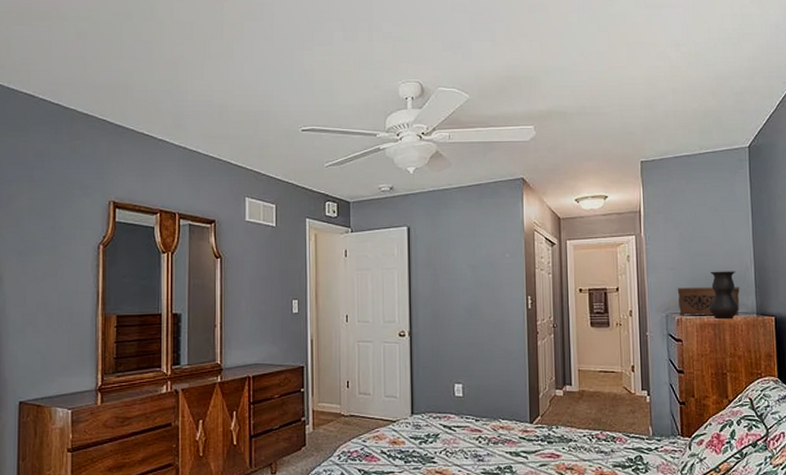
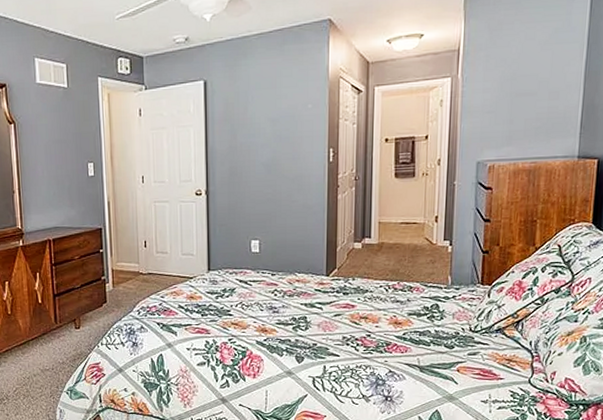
decorative box: present [677,287,740,316] -> none [492,129,562,163]
vase: present [708,271,739,320] -> none [525,111,561,165]

